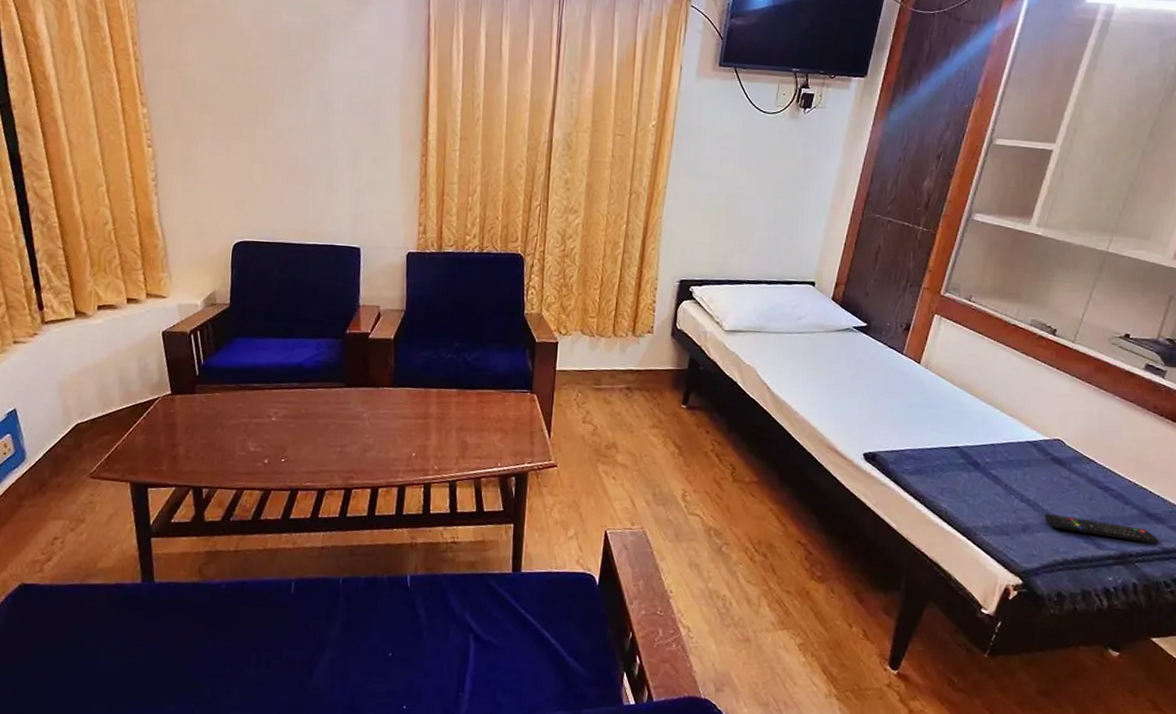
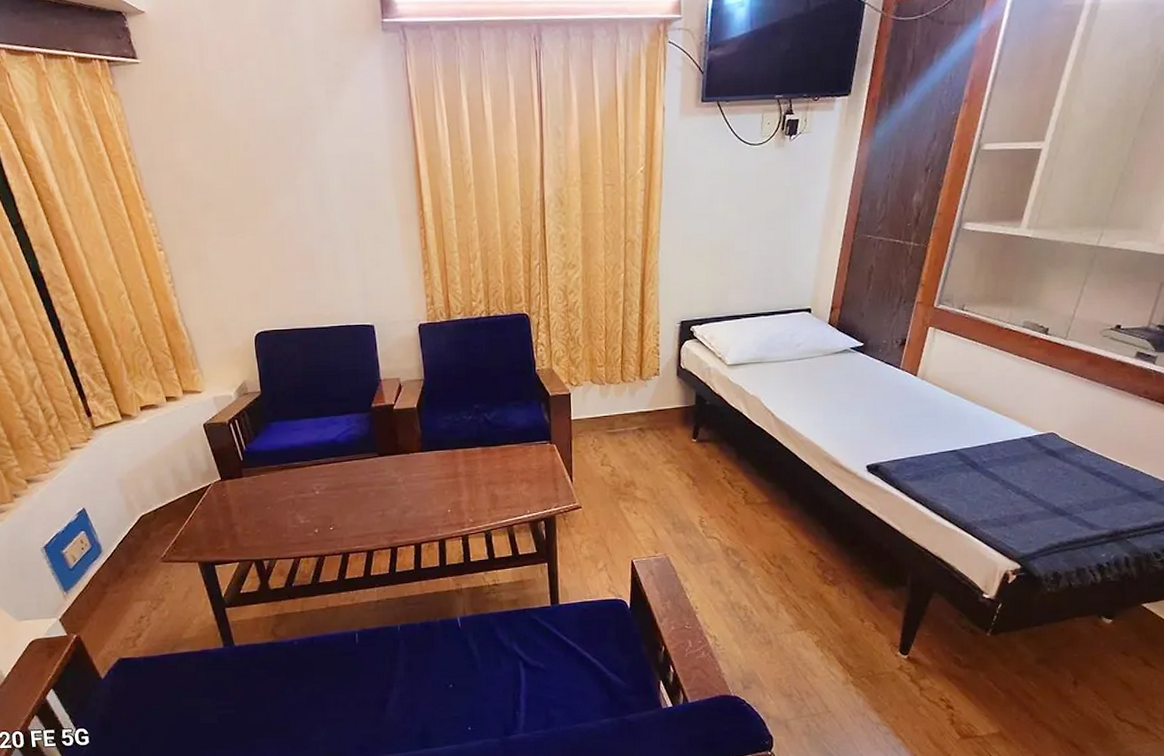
remote control: present [1044,514,1159,545] -> none [1040,502,1150,520]

